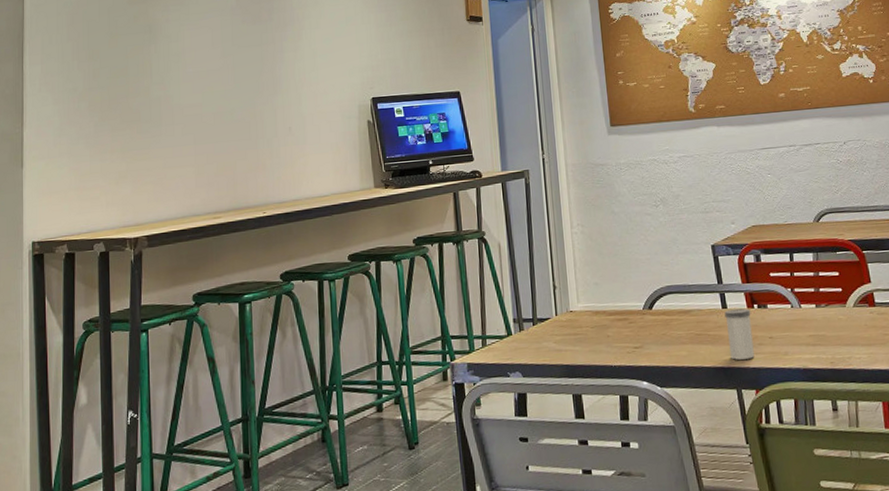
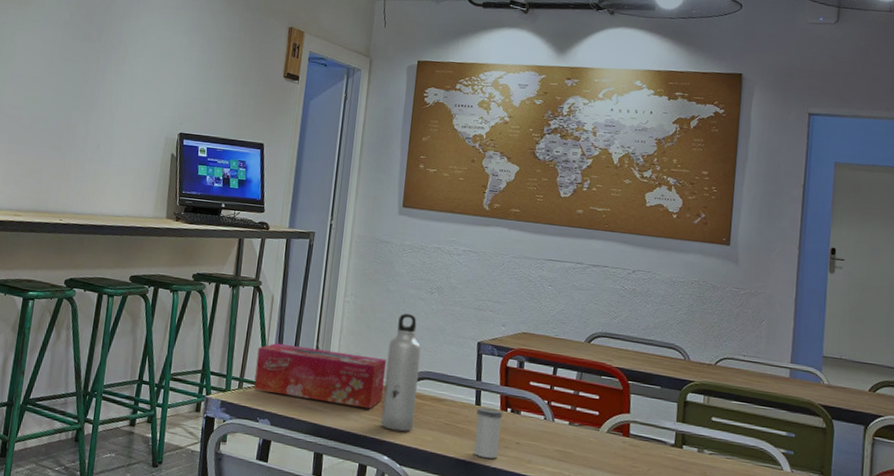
tissue box: none [495,283,630,345] -> present [253,342,387,409]
water bottle: none [625,232,666,354] -> present [380,313,421,432]

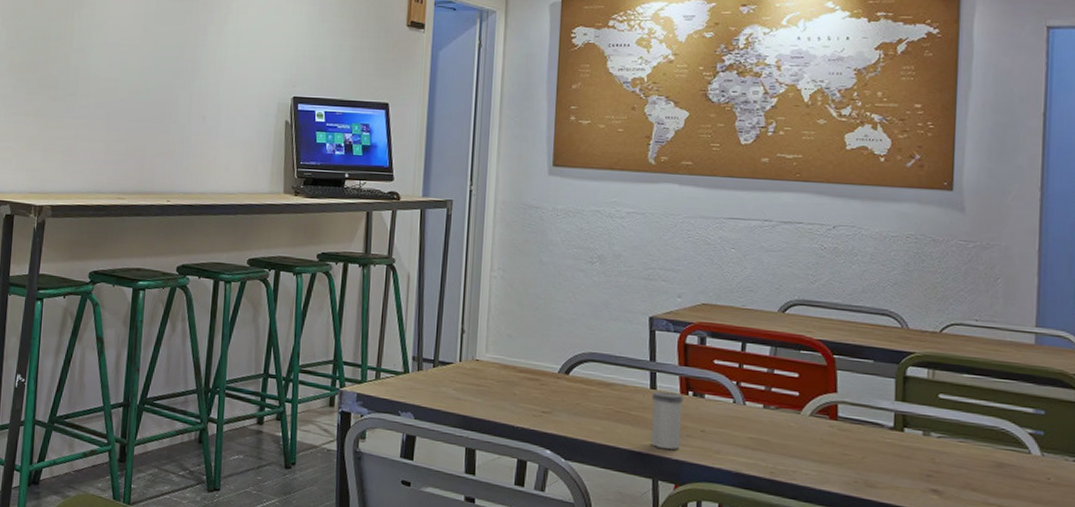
tissue box: present [253,342,387,409] -> none [392,326,544,397]
water bottle: present [380,313,421,432] -> none [540,287,583,422]

